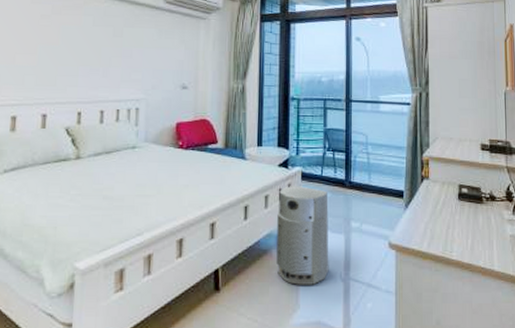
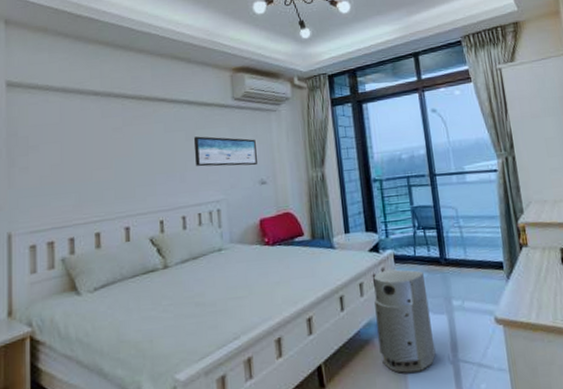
wall art: none [120,34,182,70] -> present [193,136,257,167]

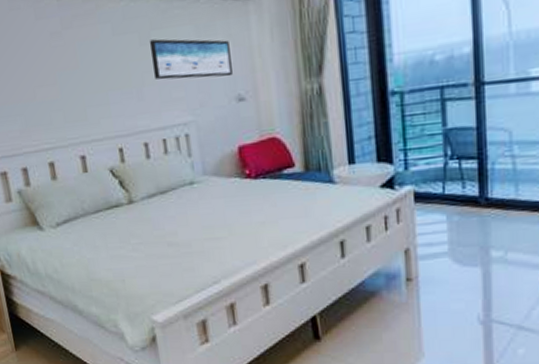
air purifier: present [373,269,436,373] -> none [385,210,462,330]

